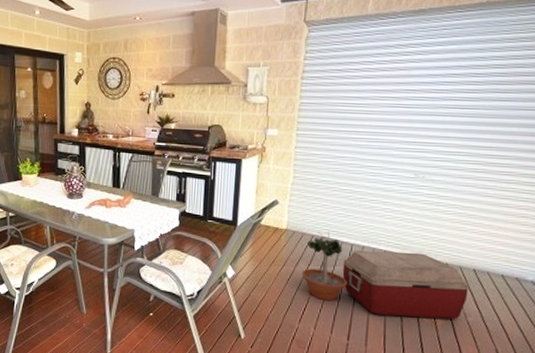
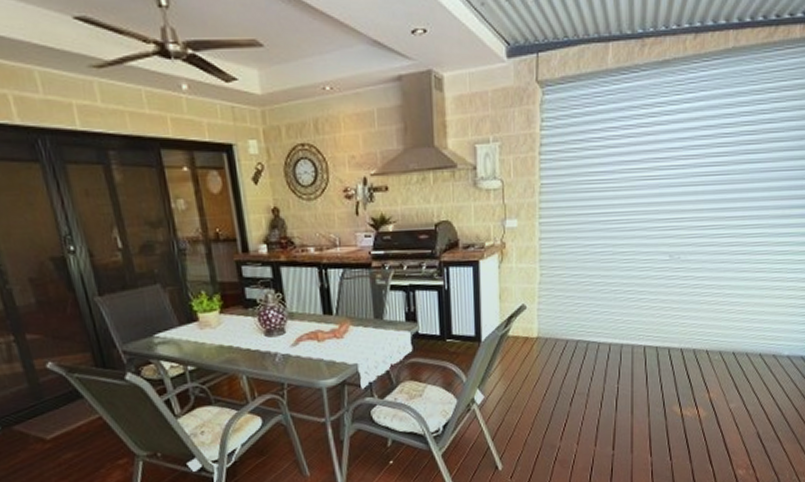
potted tree: present [301,230,347,301] -> none [558,332,608,412]
cooler: present [342,250,469,319] -> none [602,343,729,418]

